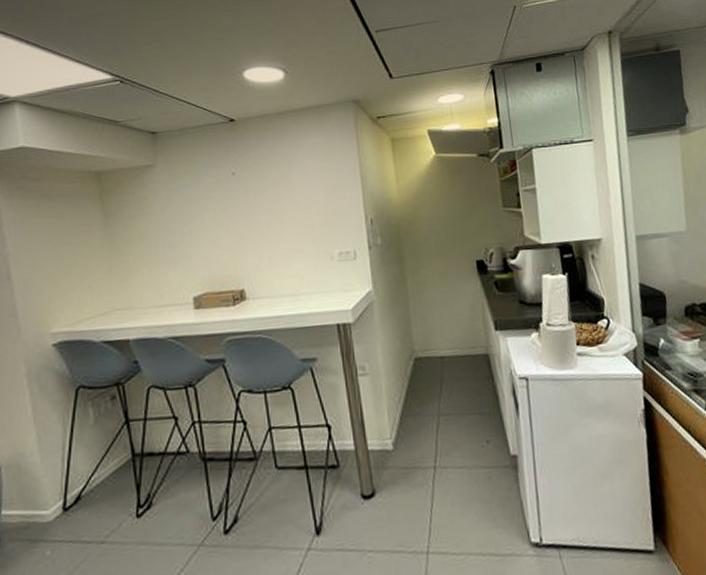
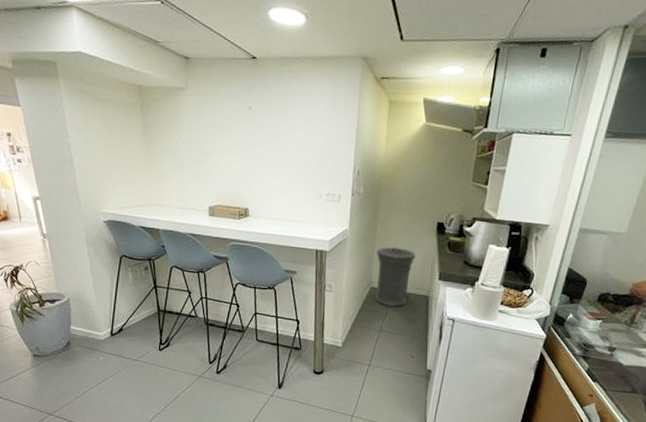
trash can: none [412,300,464,379] -> present [375,247,416,307]

